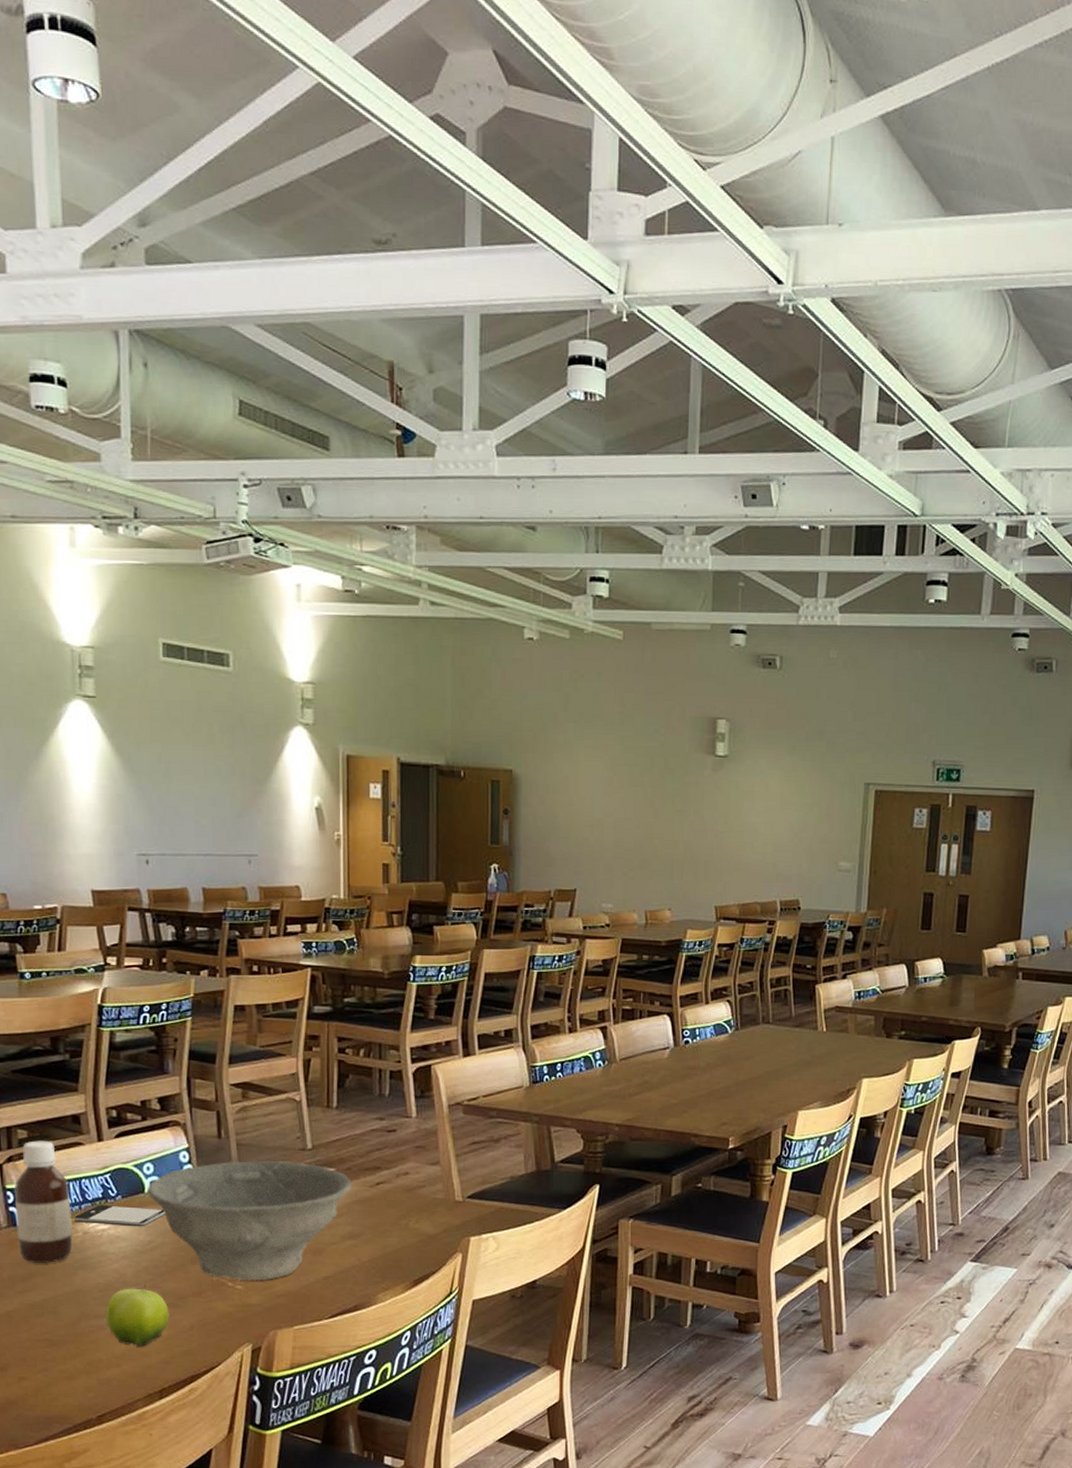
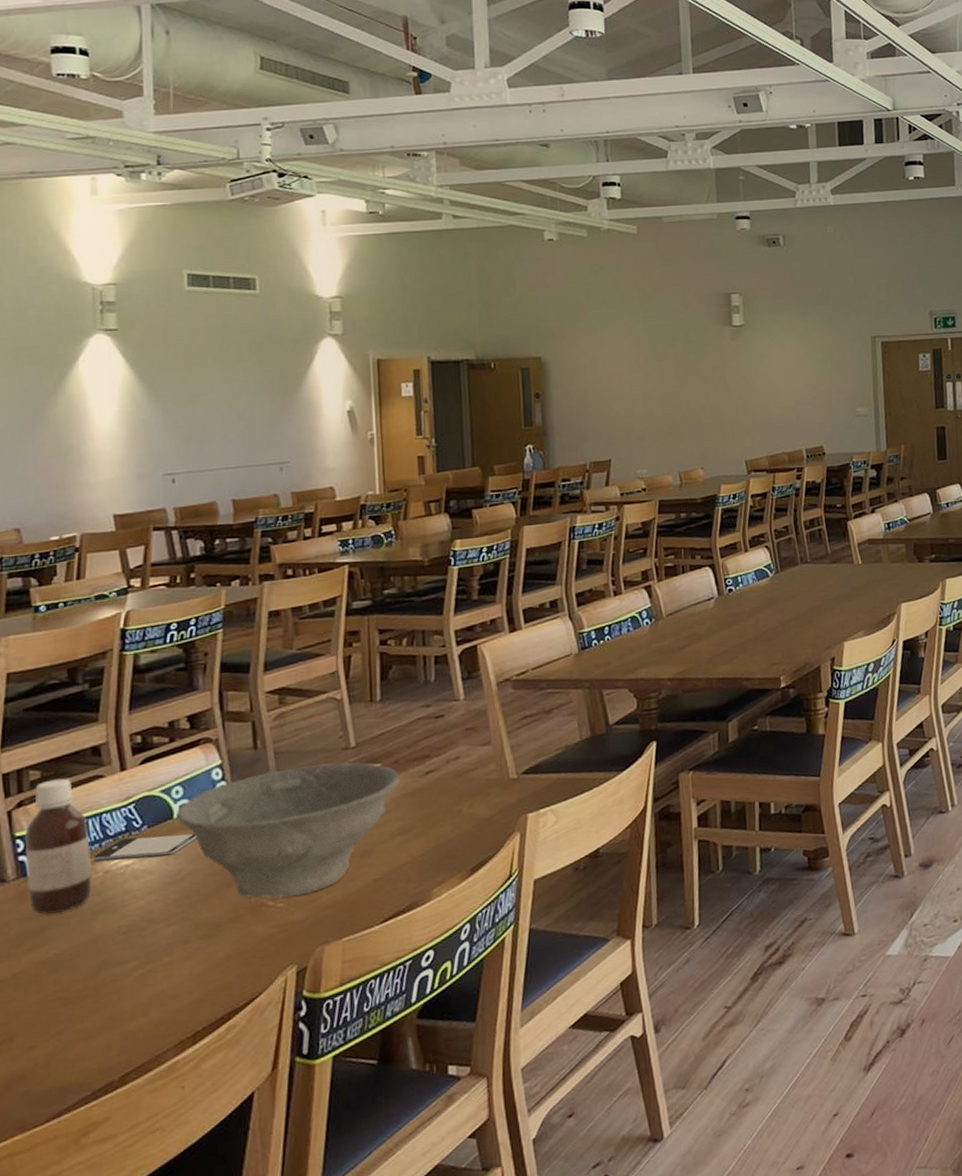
fruit: present [105,1284,170,1346] -> none [129,918,203,989]

